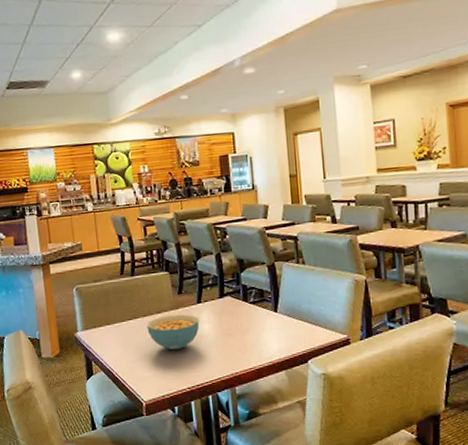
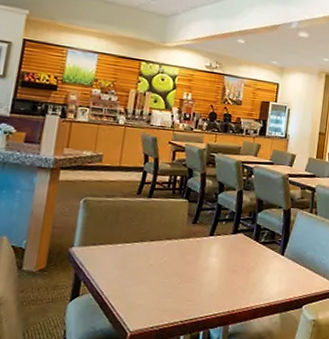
cereal bowl: present [146,314,200,351] -> none [151,243,208,281]

